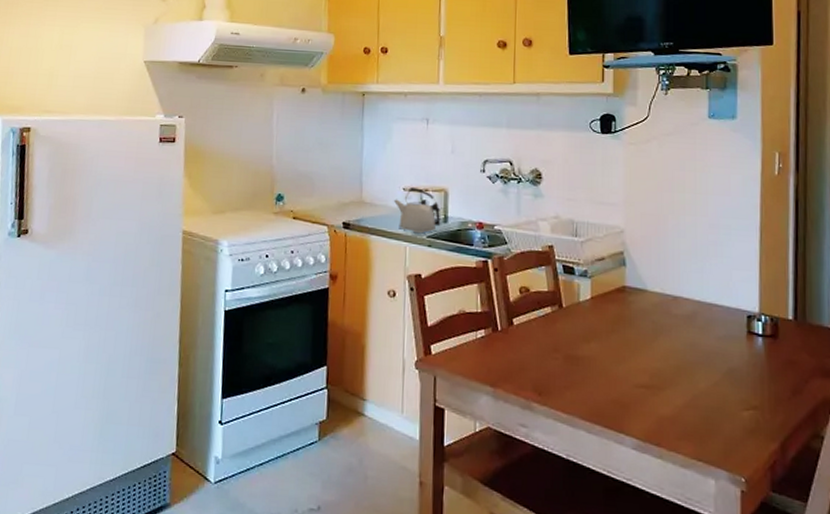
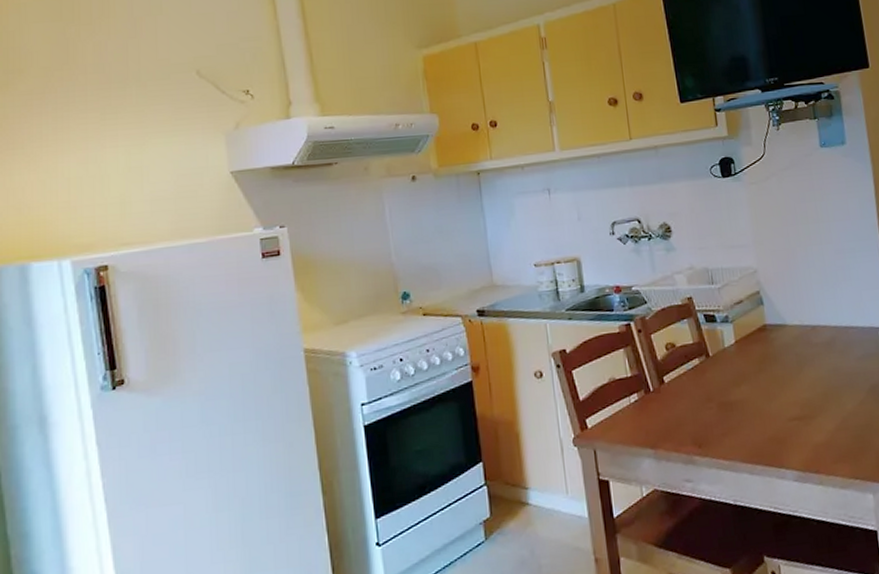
kettle: present [393,186,441,234] -> none [526,261,578,309]

